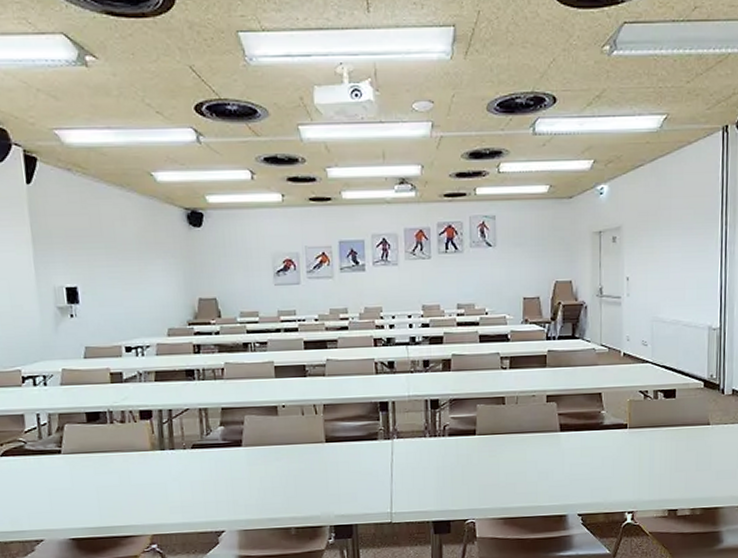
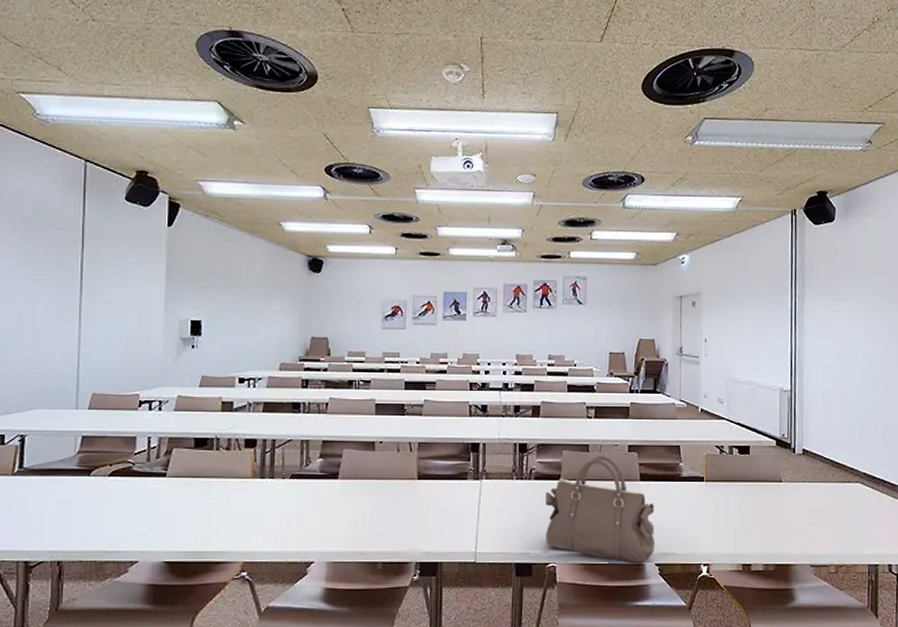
shoulder bag: none [461,406,578,516] -> present [545,455,655,564]

